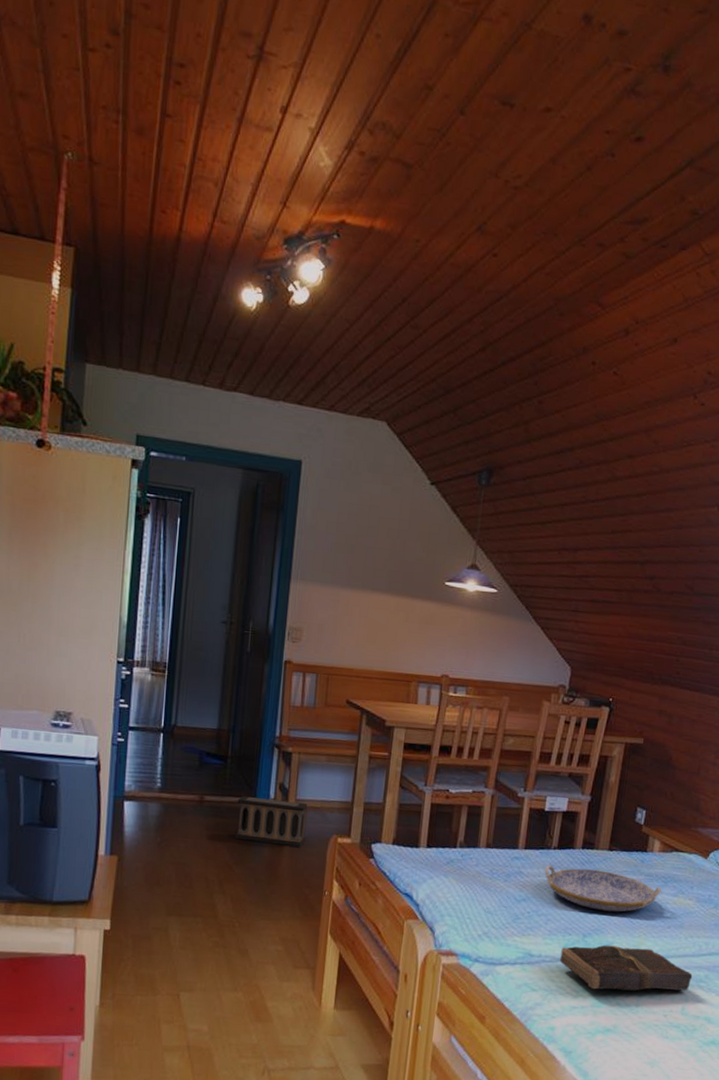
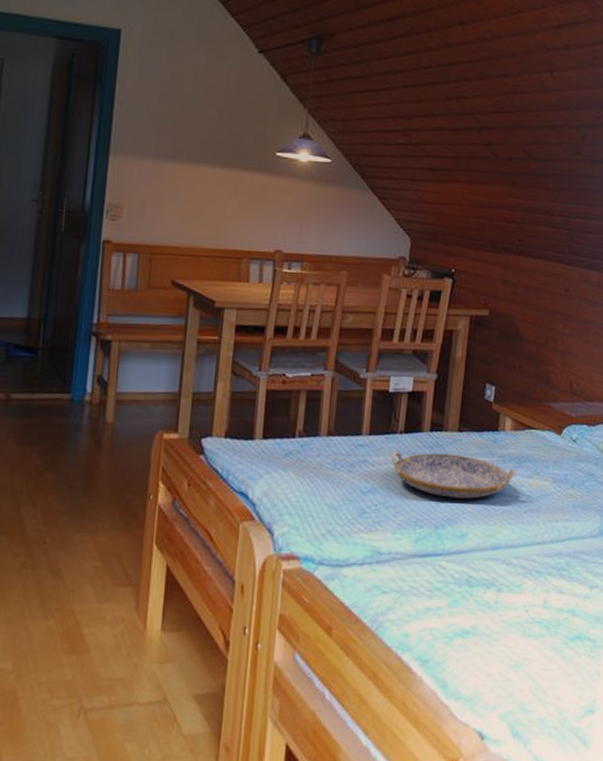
speaker: present [234,795,308,848] -> none [45,391,130,447]
book: present [560,945,693,991] -> none [412,536,553,588]

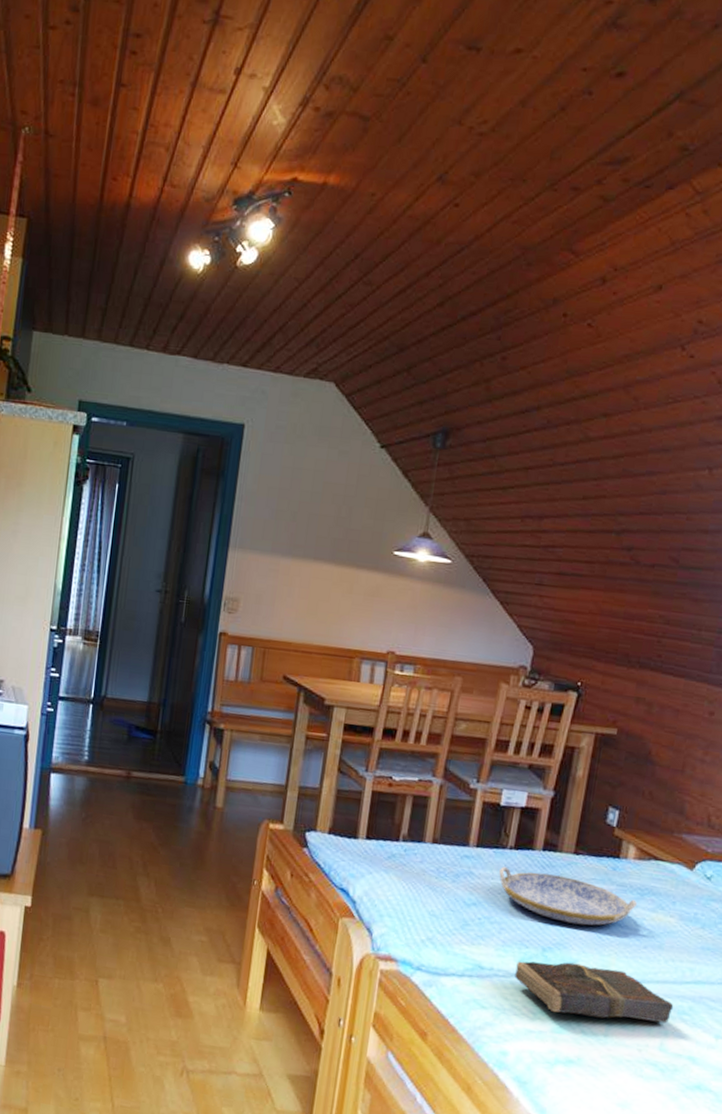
book: none [412,536,553,588] -> present [515,961,674,1024]

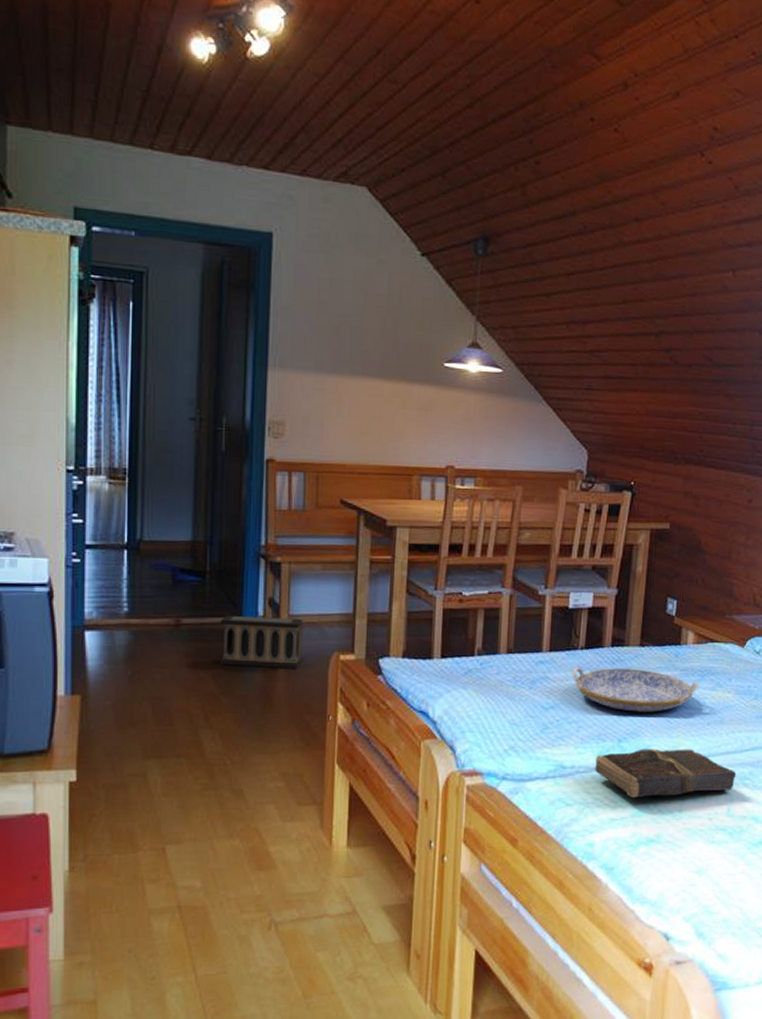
speaker: none [160,773,239,832] -> present [219,615,303,670]

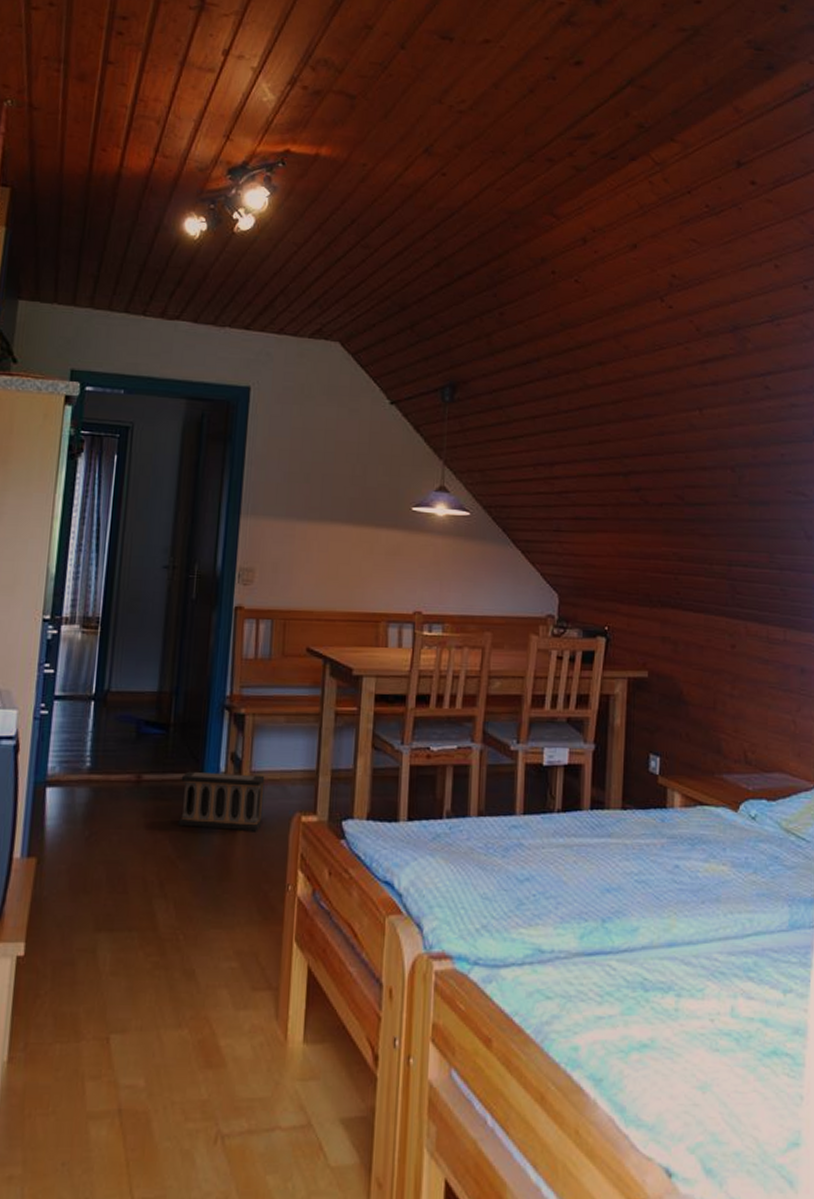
serving tray: present [573,667,699,712] -> none [549,832,690,887]
book: present [595,749,737,798] -> none [577,931,739,992]

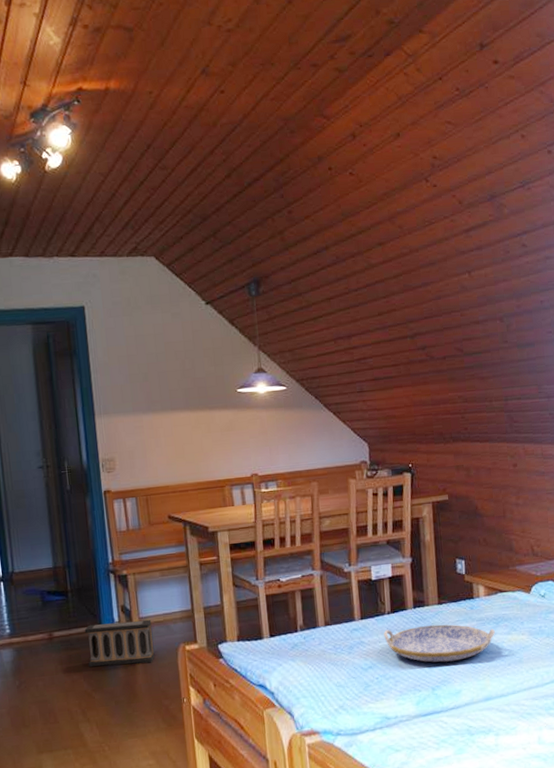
serving tray: none [549,832,690,887] -> present [384,624,496,663]

